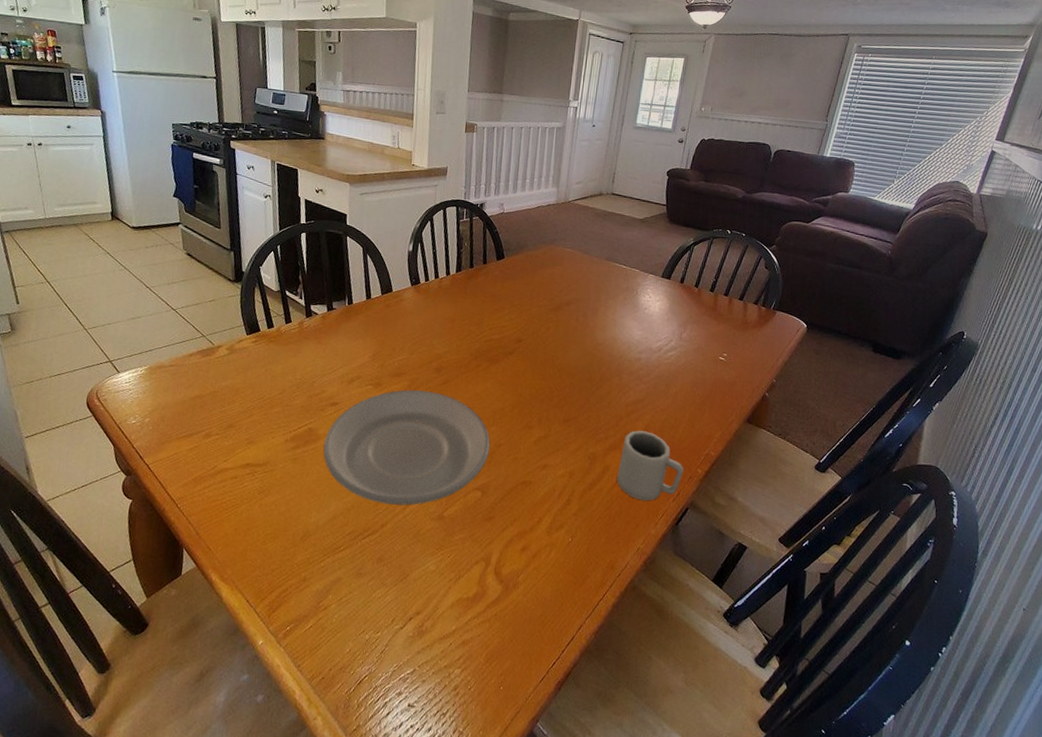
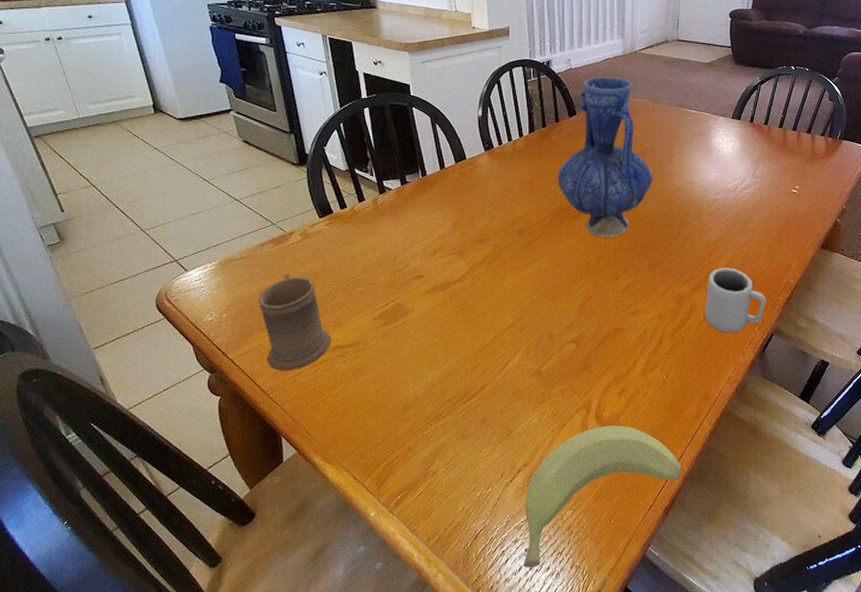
mug: none [179,386,244,483] -> present [258,274,332,371]
plate: present [323,389,490,506] -> none [414,254,580,367]
banana: none [404,582,580,726] -> present [523,425,682,568]
vase: none [479,222,576,386] -> present [557,76,653,237]

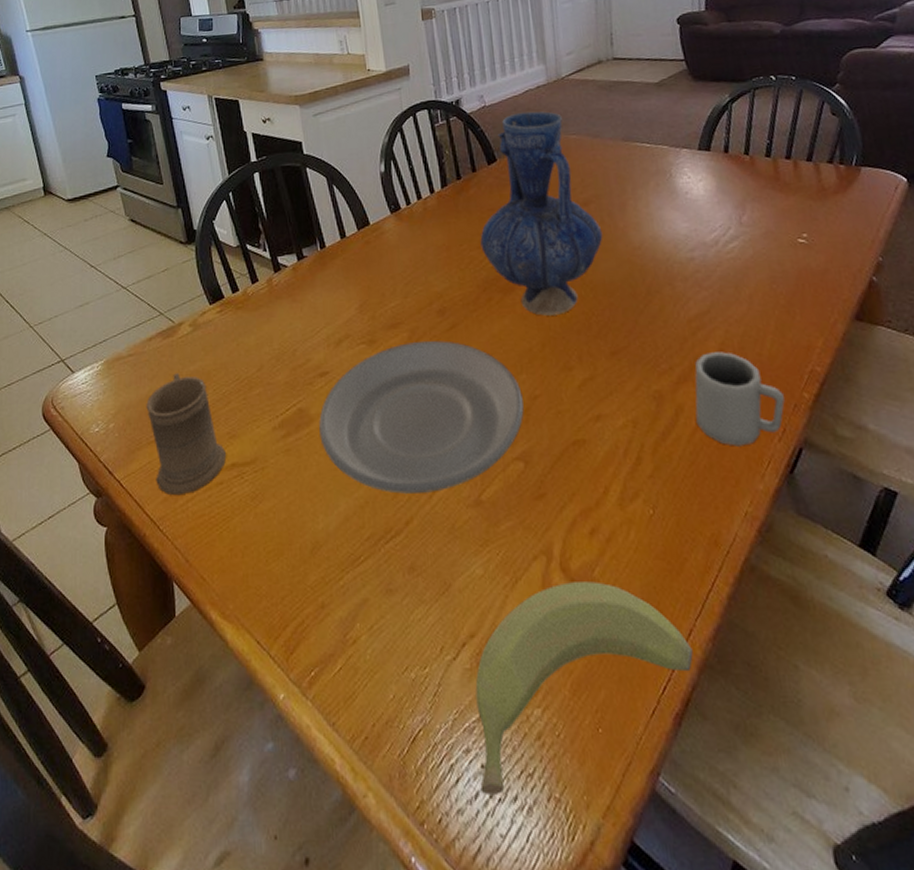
plate: none [414,254,580,367] -> present [319,341,524,494]

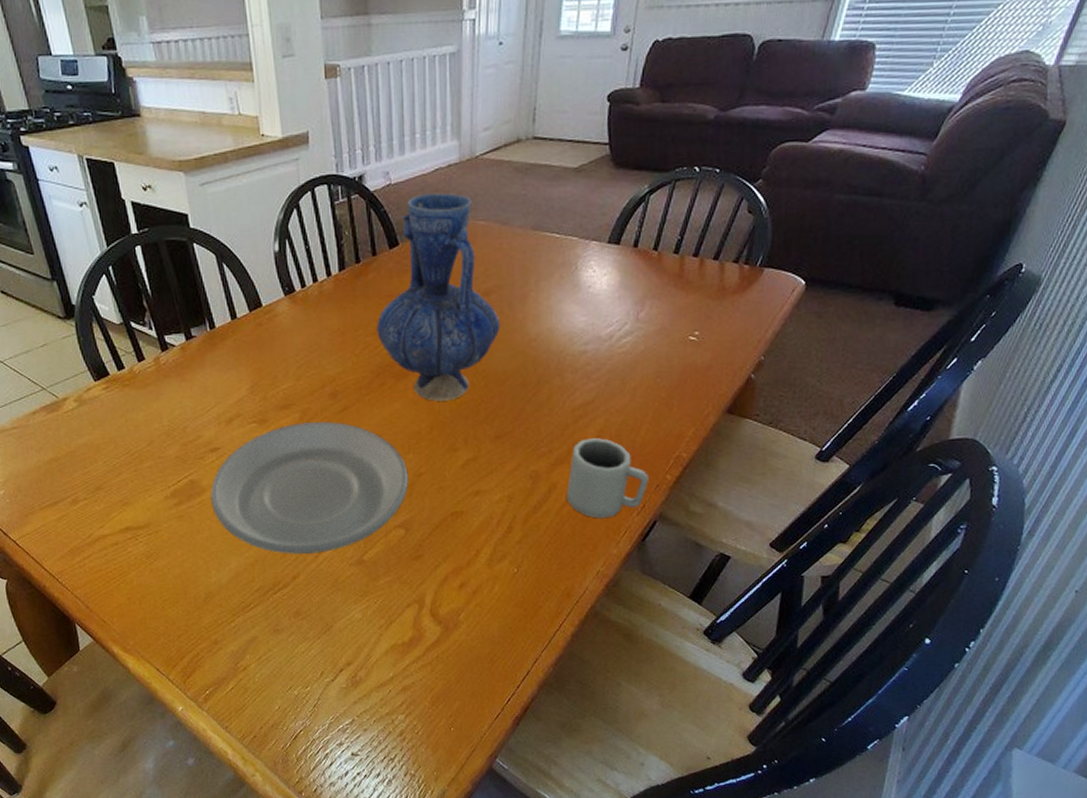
mug: present [146,373,227,496] -> none [35,446,121,554]
banana: present [475,581,693,794] -> none [350,623,536,773]

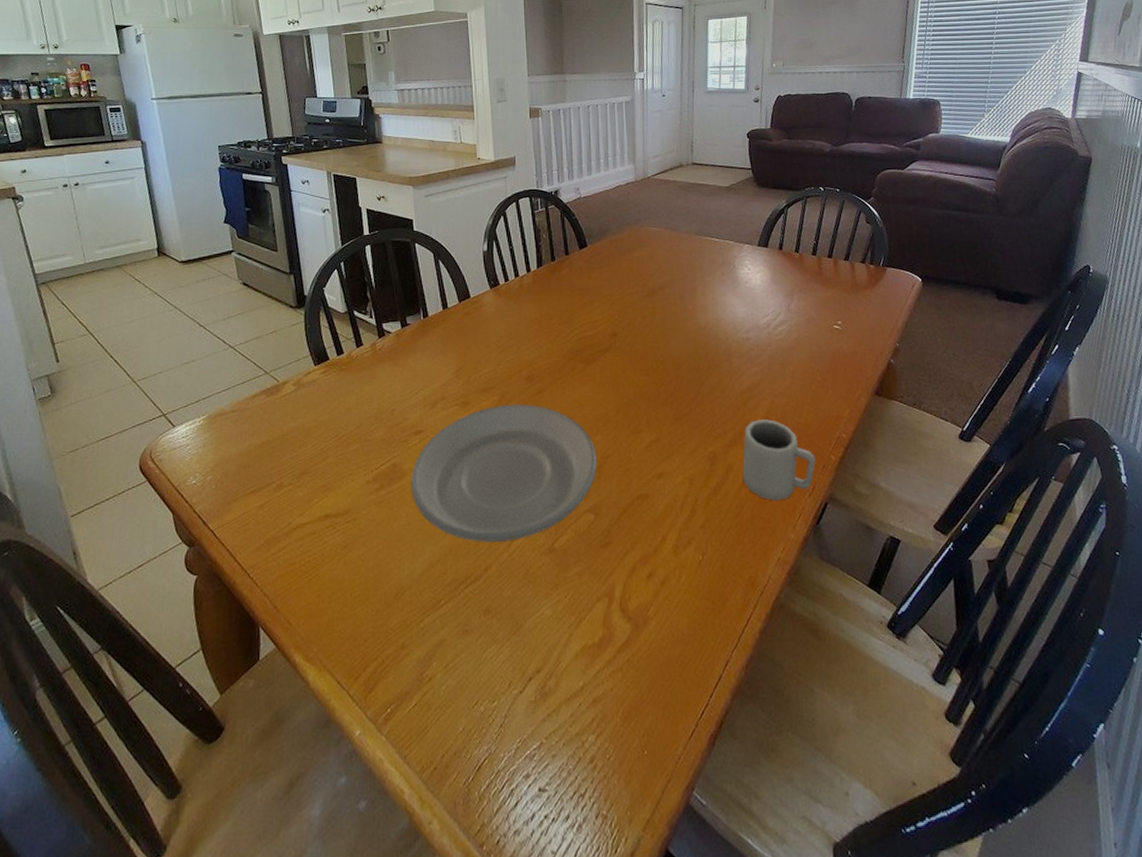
vase: present [376,192,501,401] -> none [568,204,675,384]

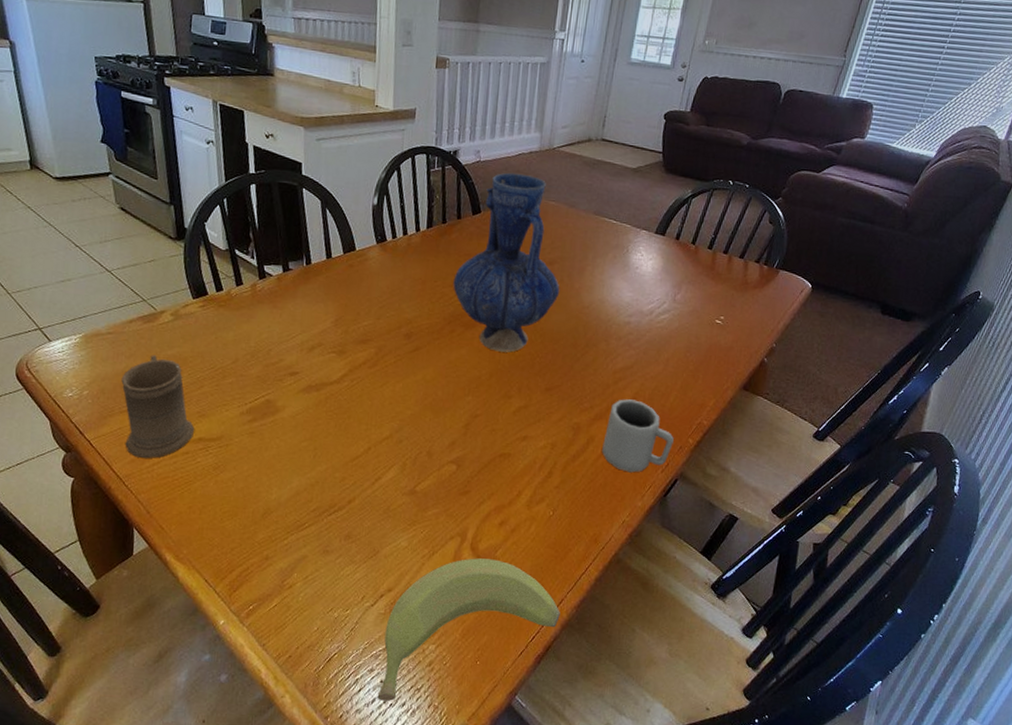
mug: none [245,429,321,545] -> present [121,355,195,459]
plate: present [411,404,597,543] -> none [283,357,466,480]
banana: none [537,620,728,815] -> present [377,558,560,701]
vase: none [568,204,675,384] -> present [453,172,560,353]

